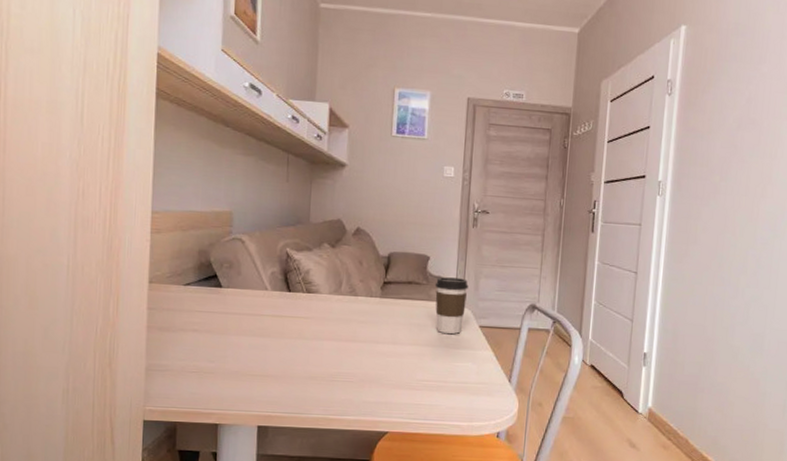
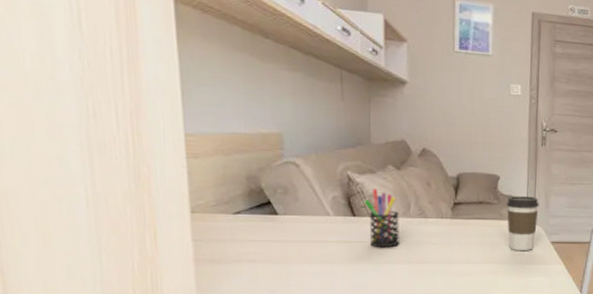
pen holder: none [299,266,331,324] -> present [364,189,399,248]

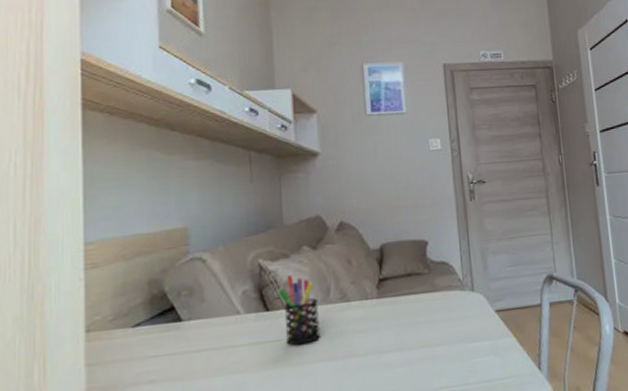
coffee cup: present [506,196,539,250] -> none [438,259,477,327]

